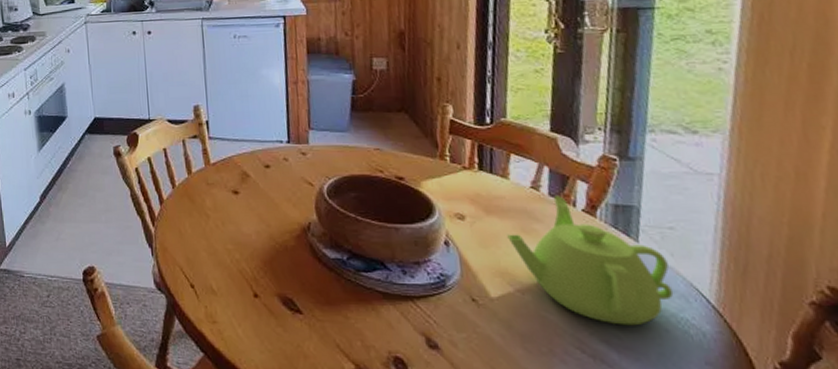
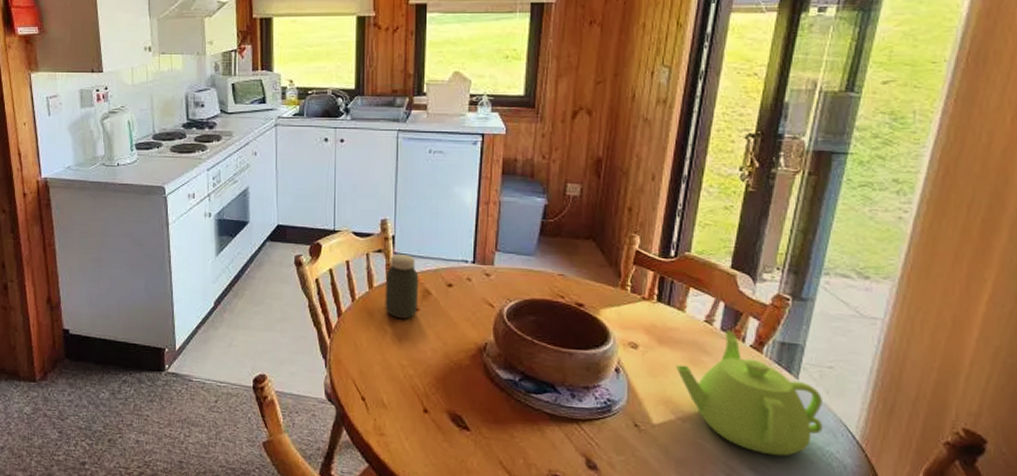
jar: none [203,138,238,202] -> present [385,253,419,319]

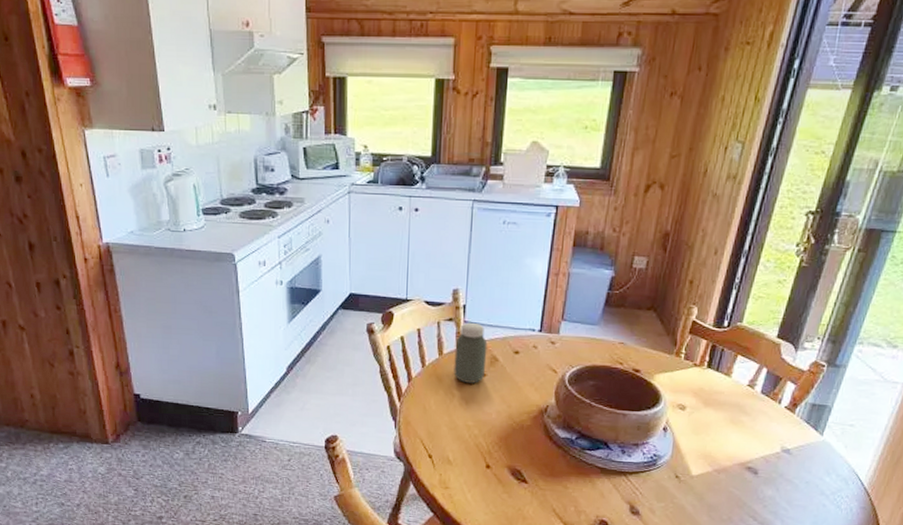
teapot: present [676,331,823,457] -> none [717,394,841,501]

